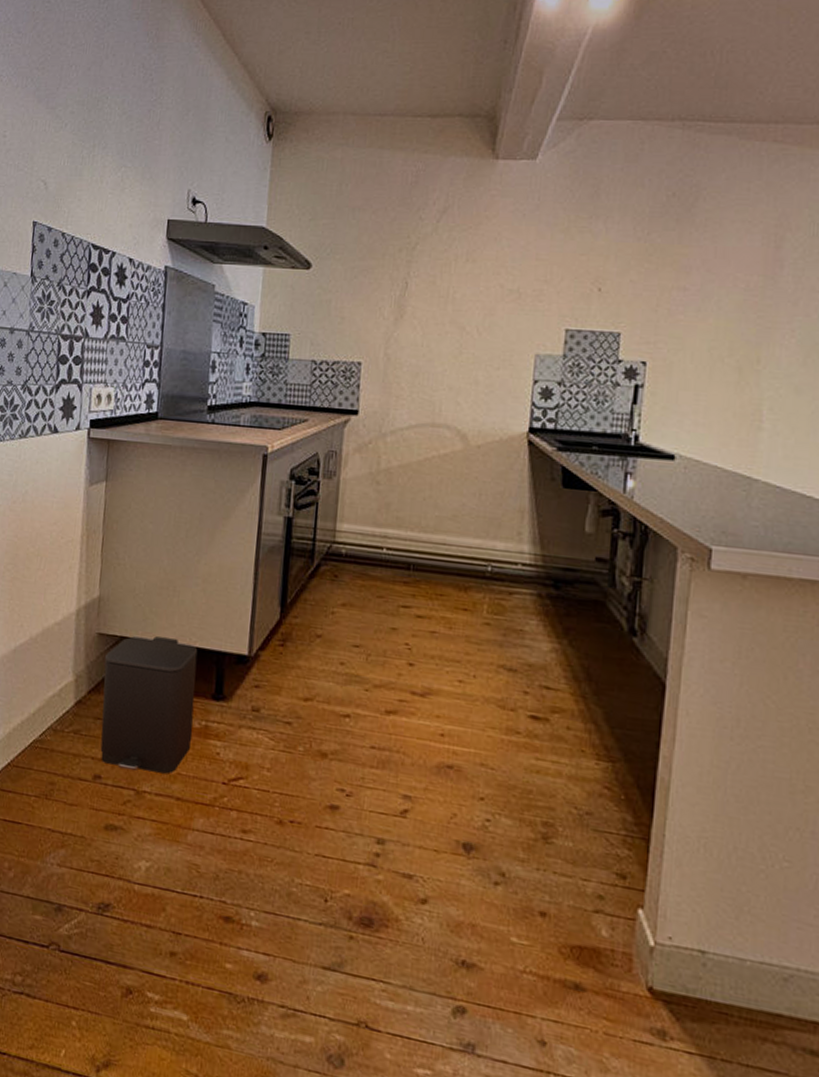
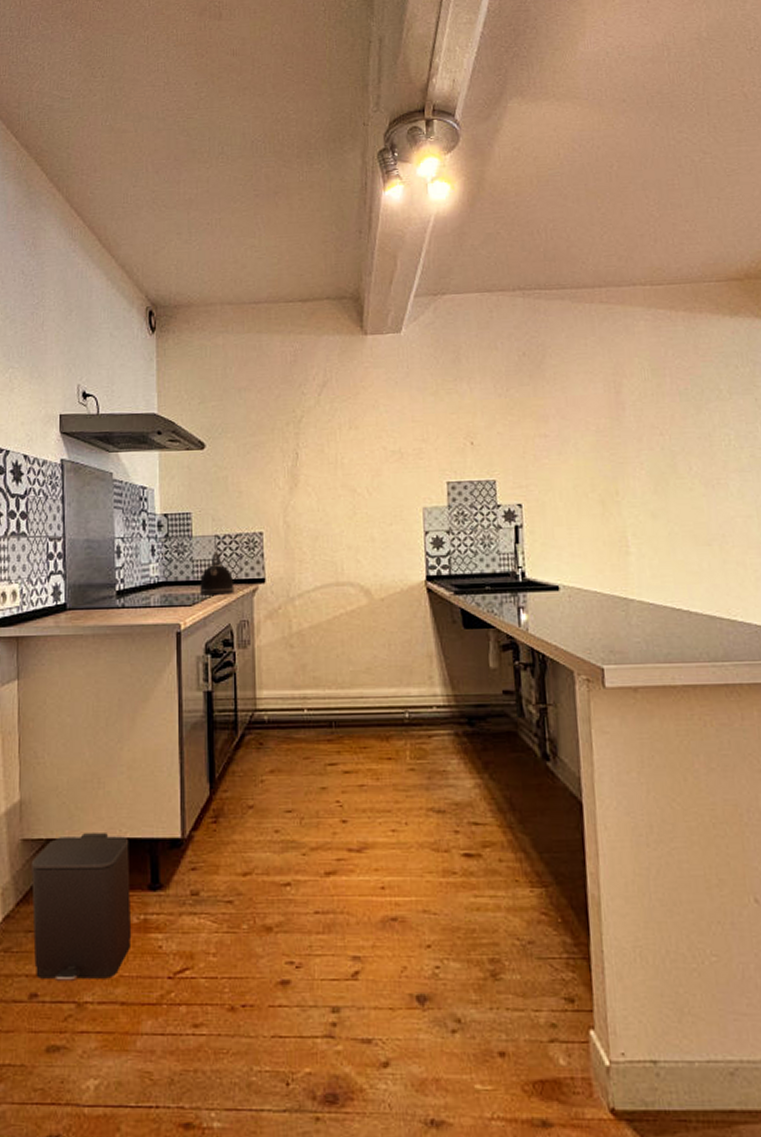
kettle: none [289,377,326,423] -> present [199,551,235,595]

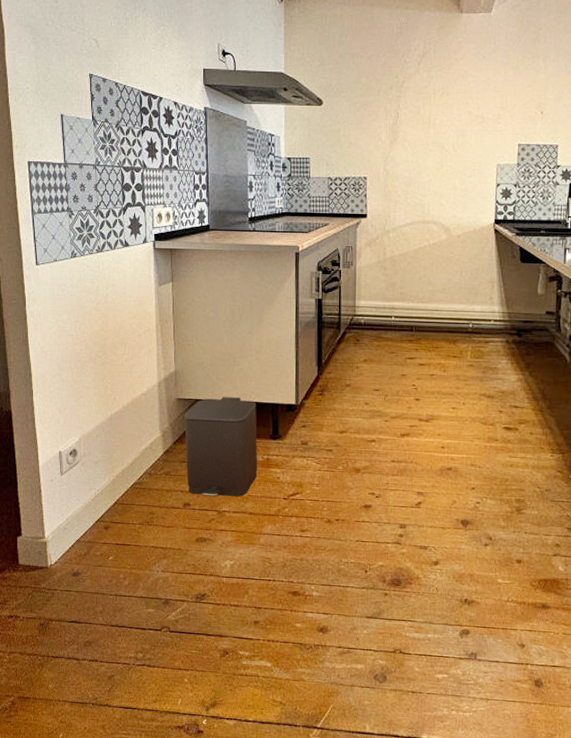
kettle: present [199,551,235,595] -> none [314,190,342,225]

